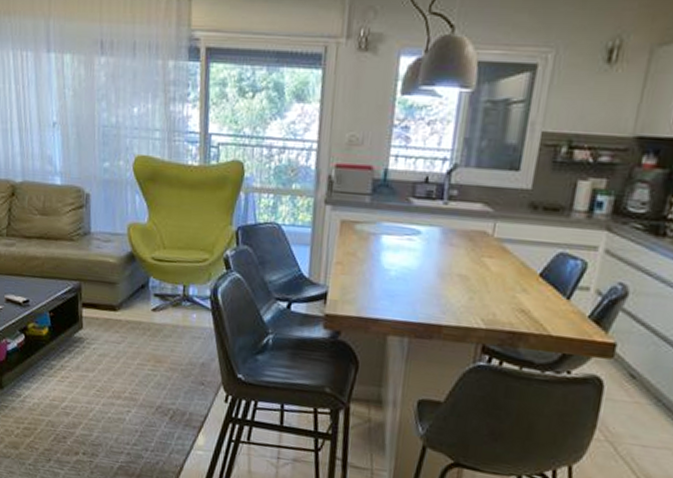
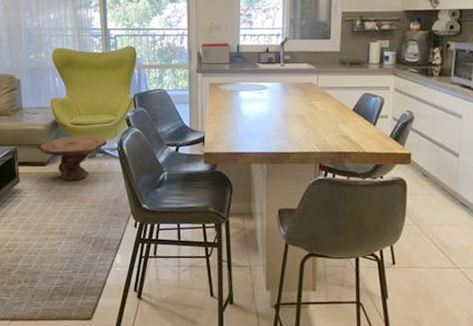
side table: none [98,274,198,335] -> present [30,135,107,181]

